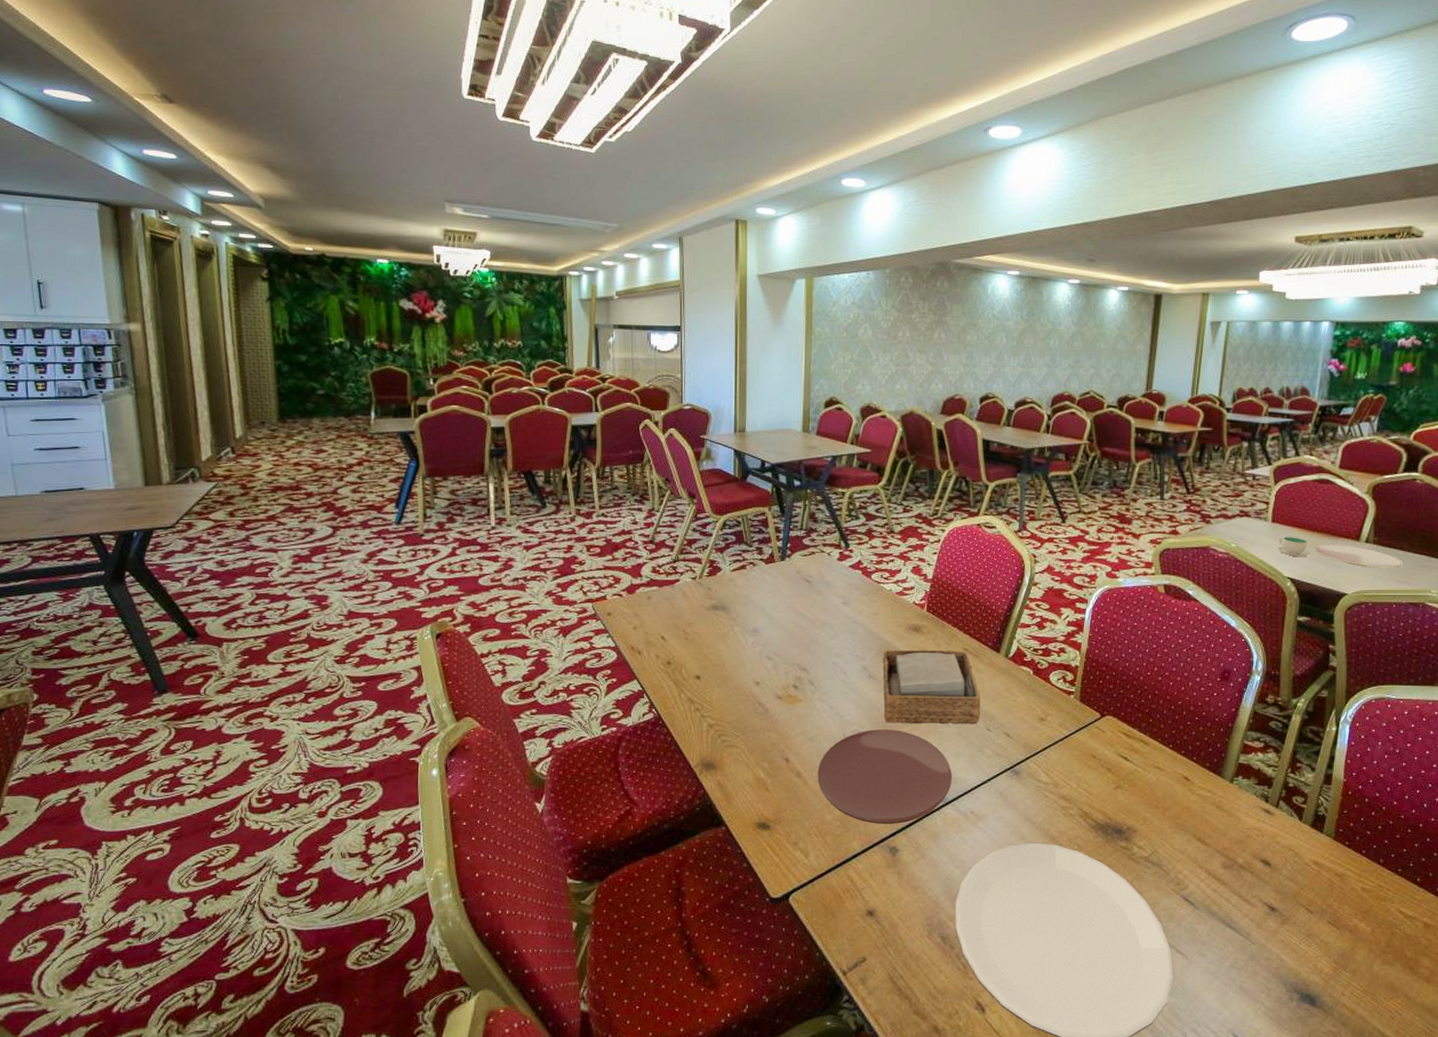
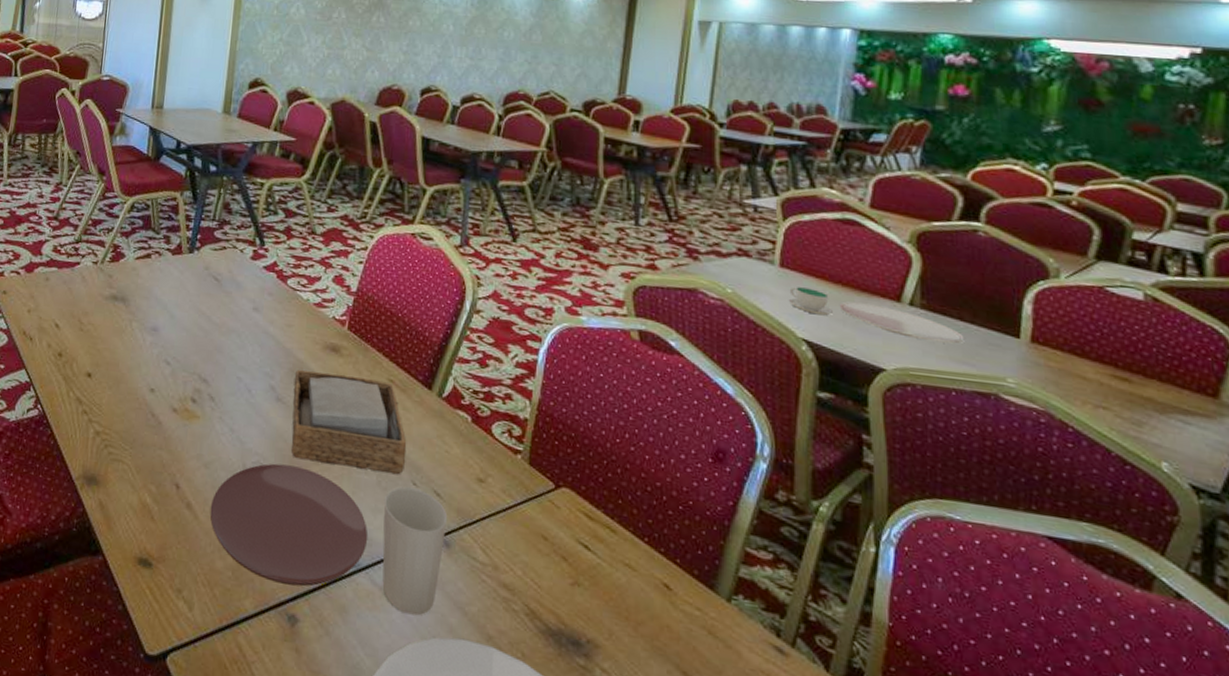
cup: none [964,733,1017,831] -> present [382,486,448,616]

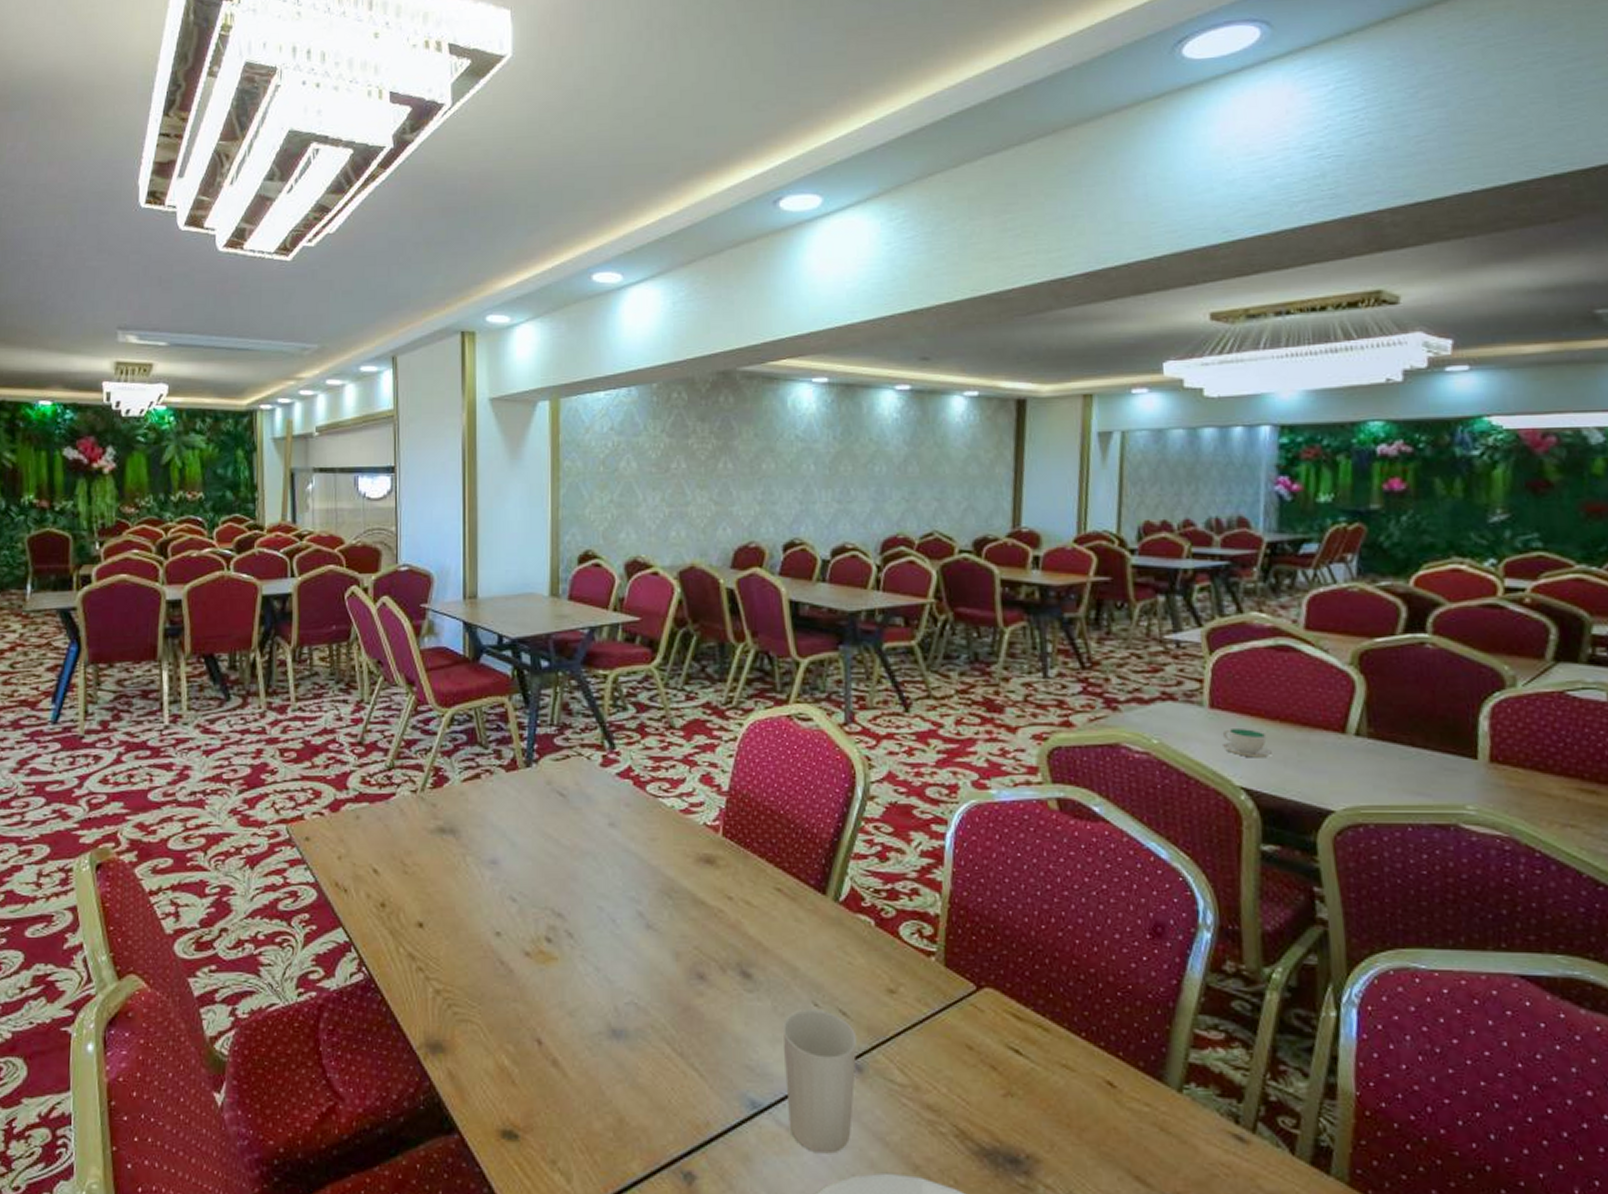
plate: present [210,463,367,587] -> none [580,1001,767,1139]
napkin holder: present [291,369,407,475] -> none [665,888,804,997]
plate: present [839,301,965,344] -> none [1278,739,1418,774]

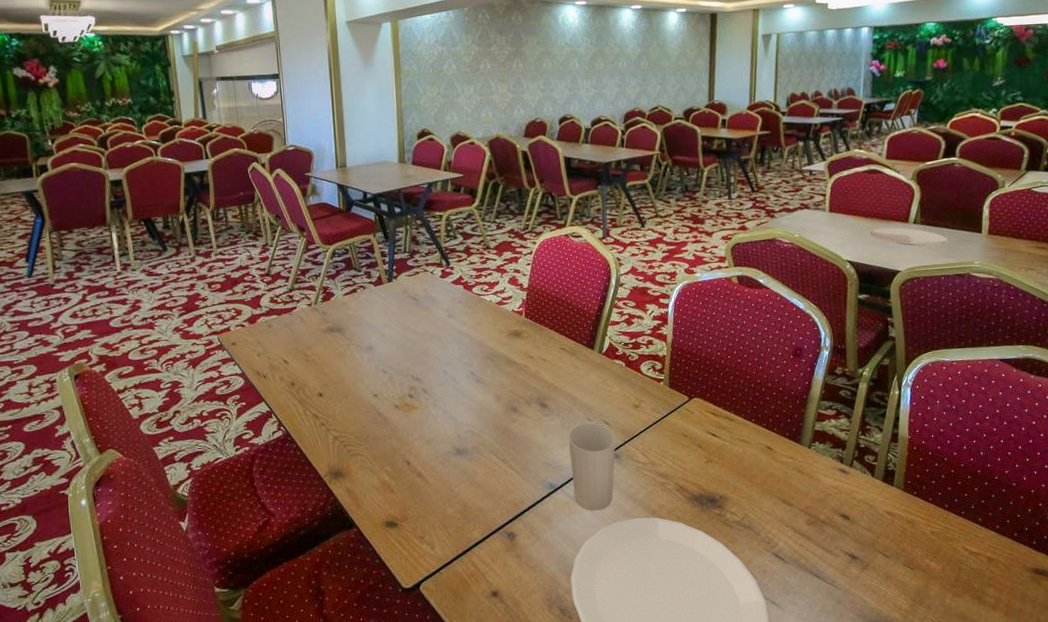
cup: present [1222,729,1272,758] -> none [836,224,865,242]
plate: none [1278,739,1418,774] -> present [869,227,948,246]

